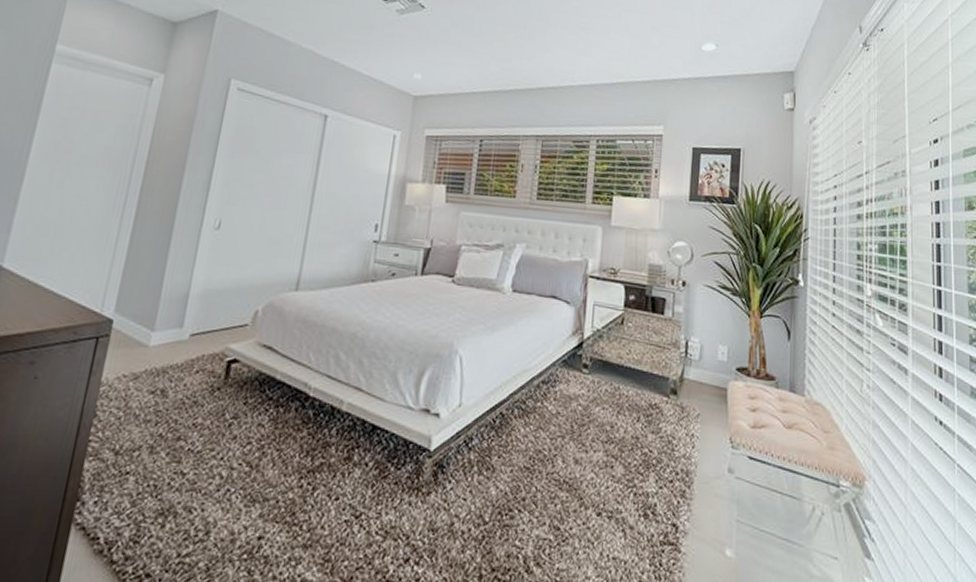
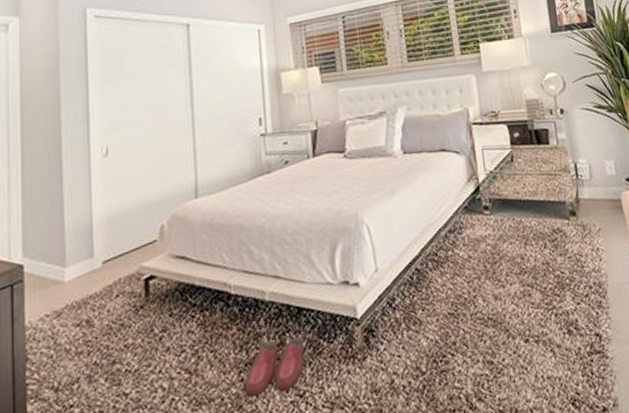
slippers: none [302,454,371,508] -> present [245,337,305,397]

